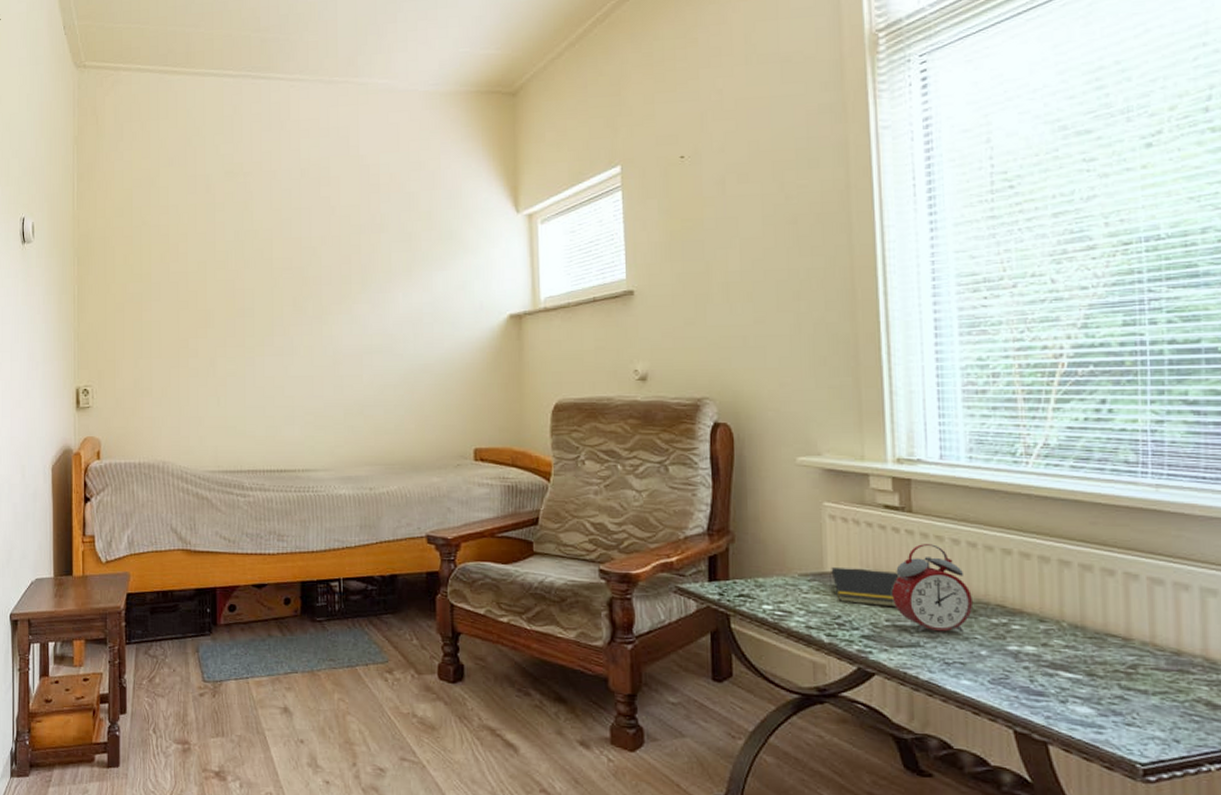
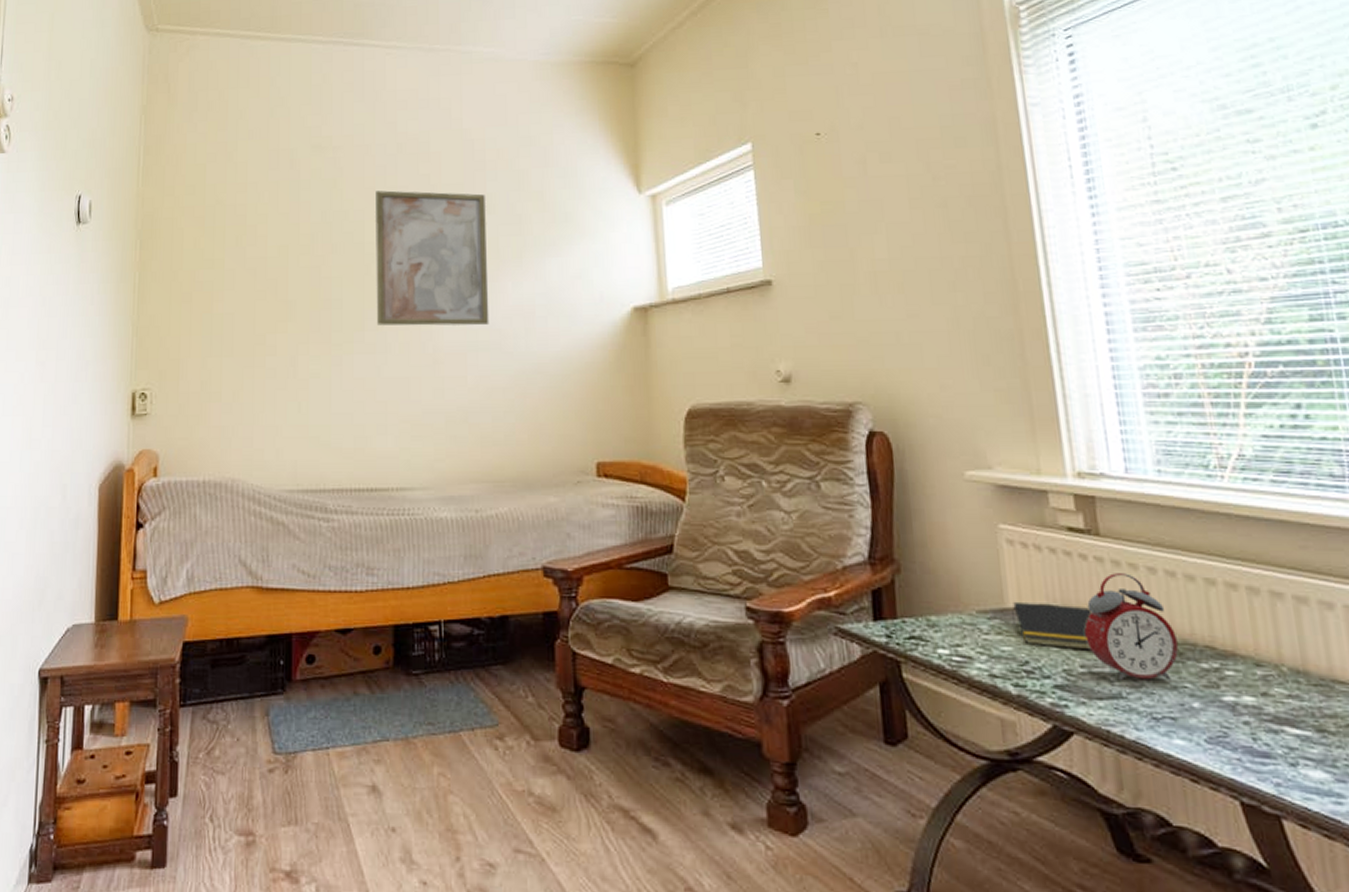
wall art: none [282,212,382,332] -> present [375,190,489,326]

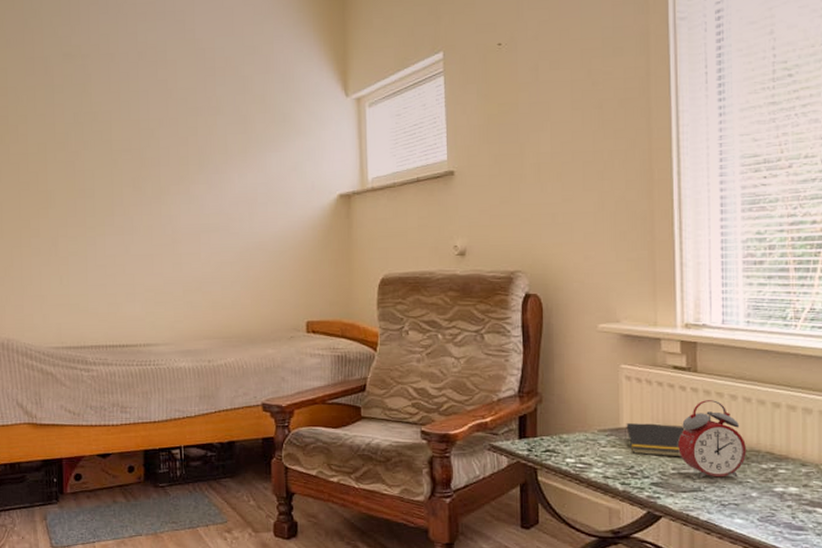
wall art: present [375,190,489,326] -> none [120,94,219,212]

